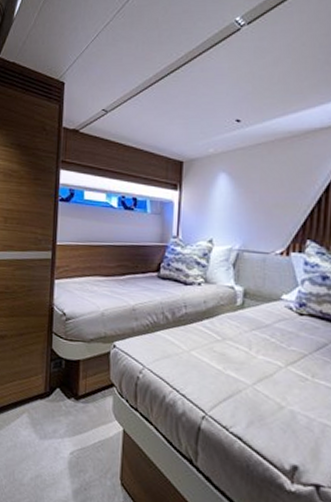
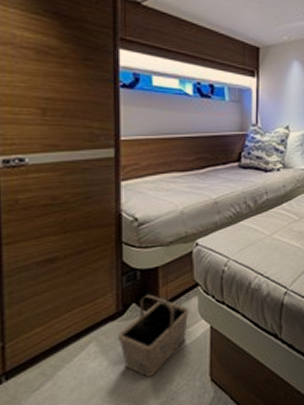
basket: none [44,383,105,461] -> present [118,294,190,378]

